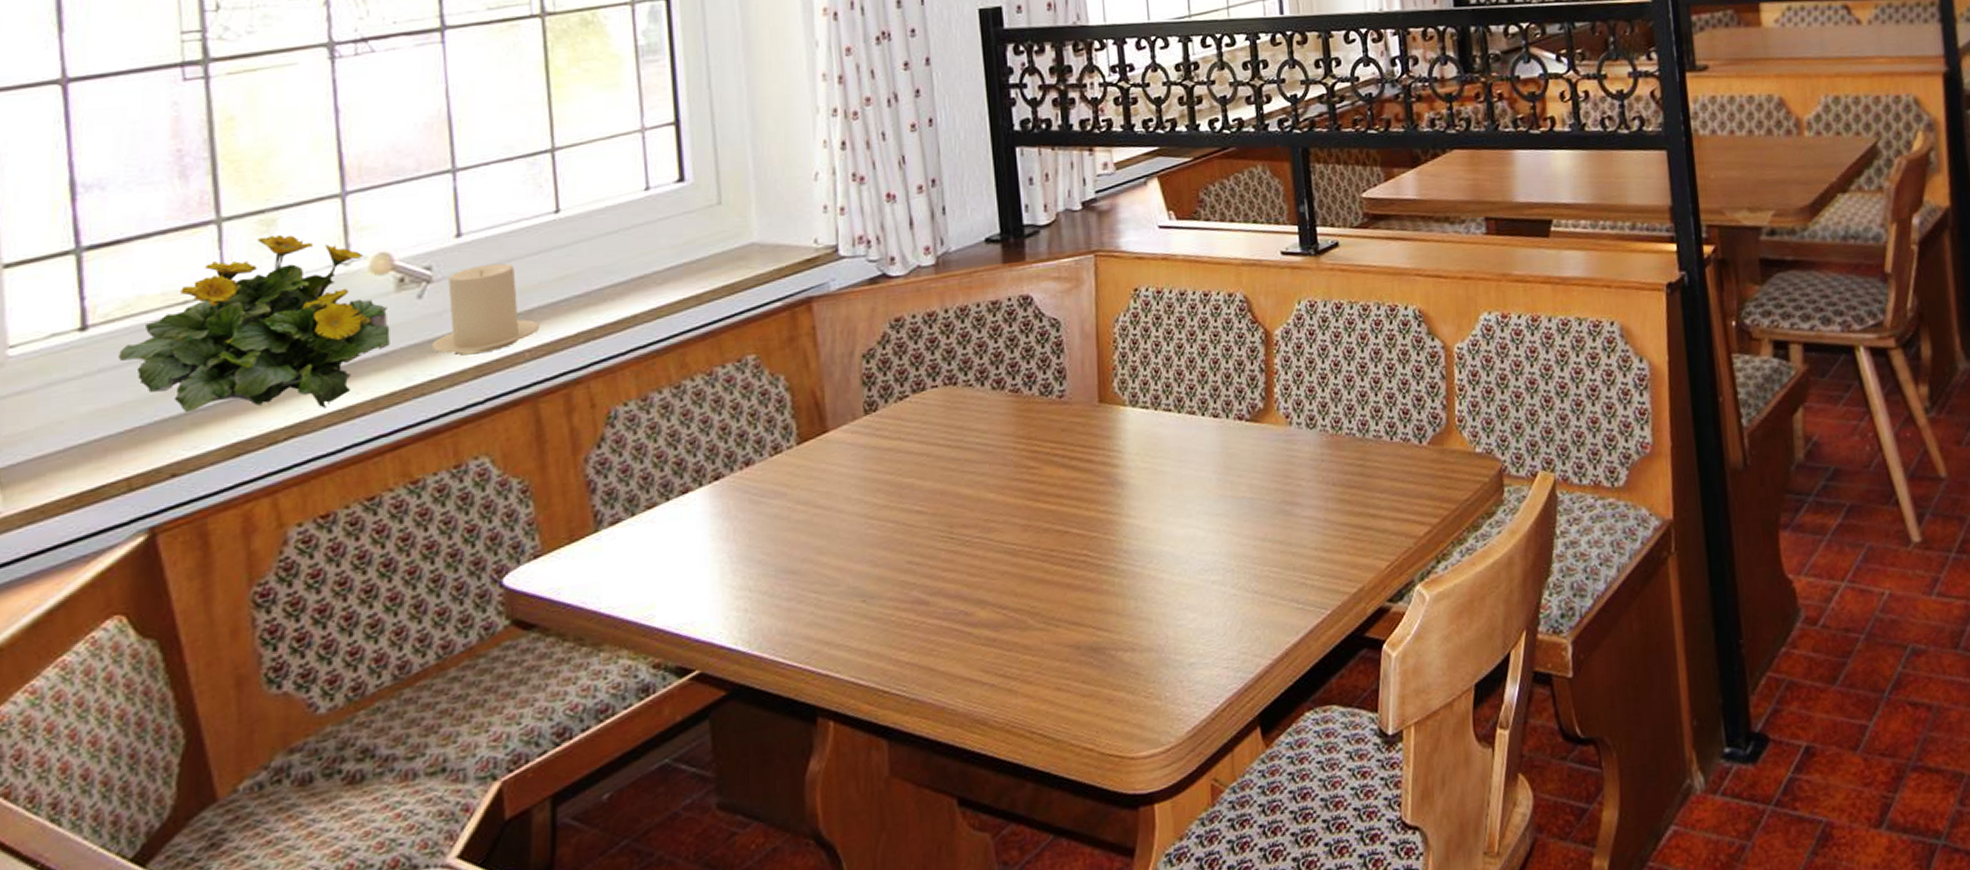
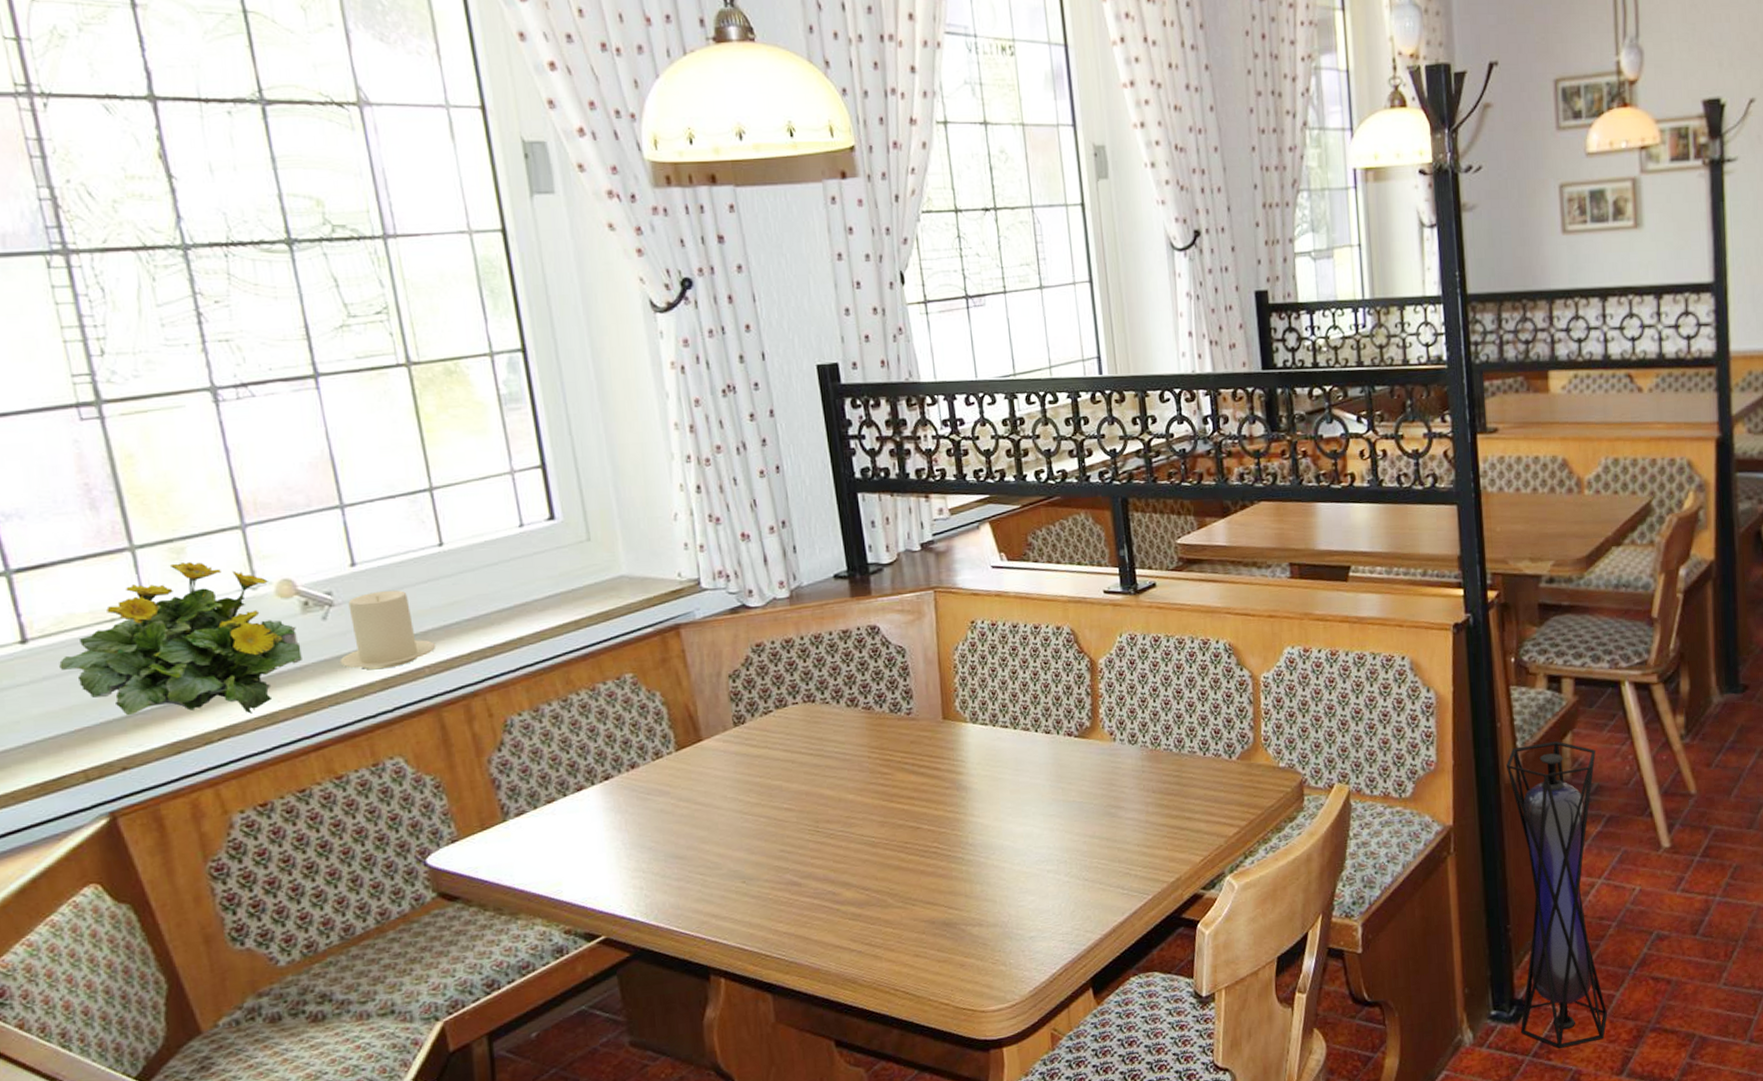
lantern: none [1730,417,1860,795] -> present [1505,741,1607,1049]

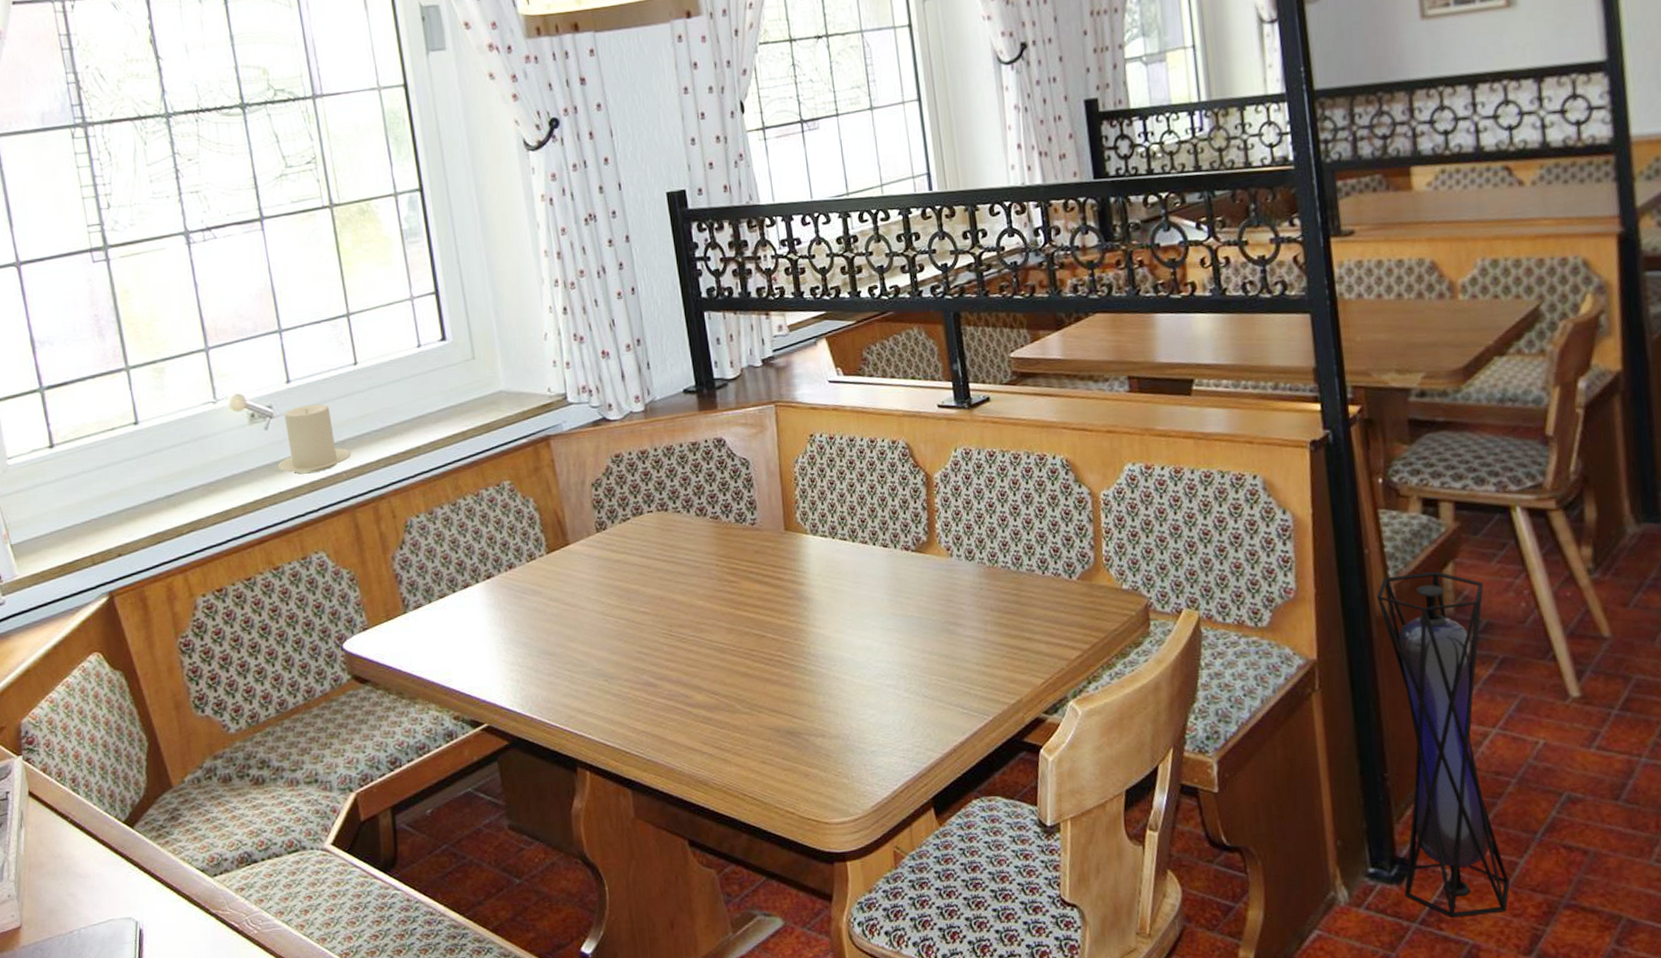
flowering plant: present [59,562,302,716] -> none [75,380,249,511]

